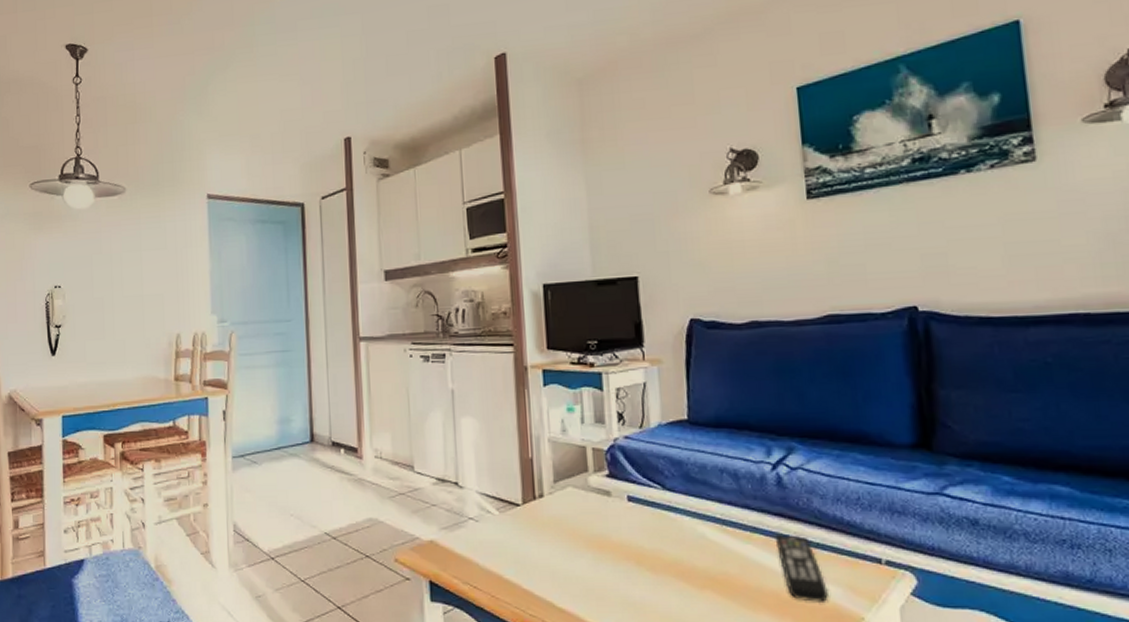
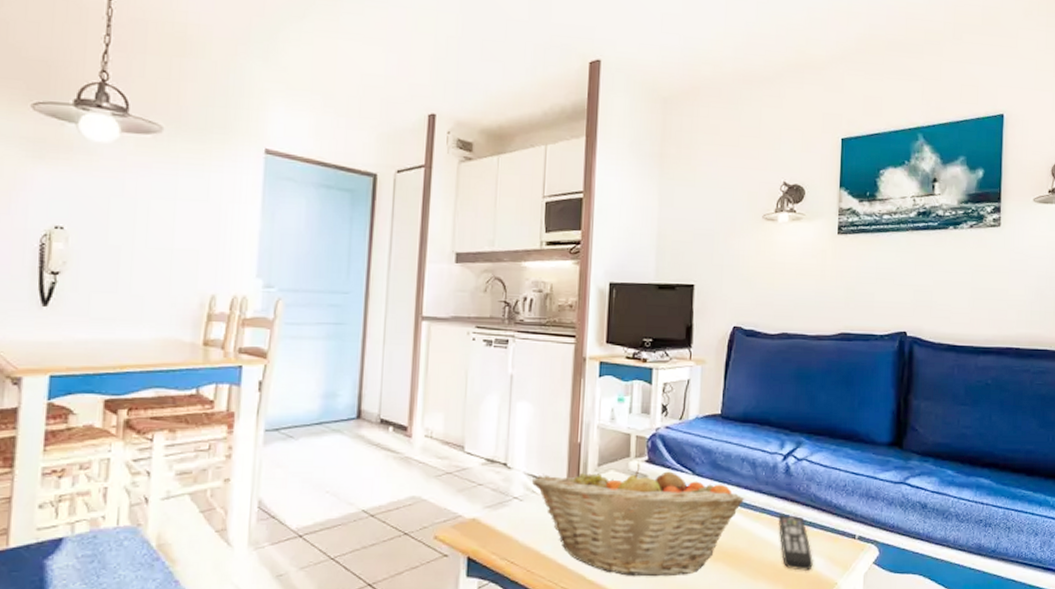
fruit basket: none [486,478,729,606] -> present [532,463,744,577]

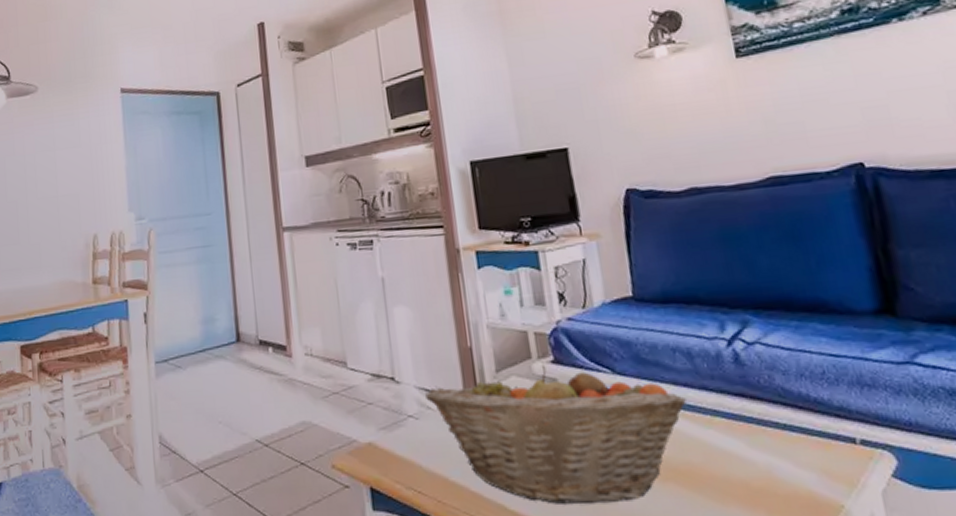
remote control: present [778,515,813,571] -> none [737,416,803,490]

